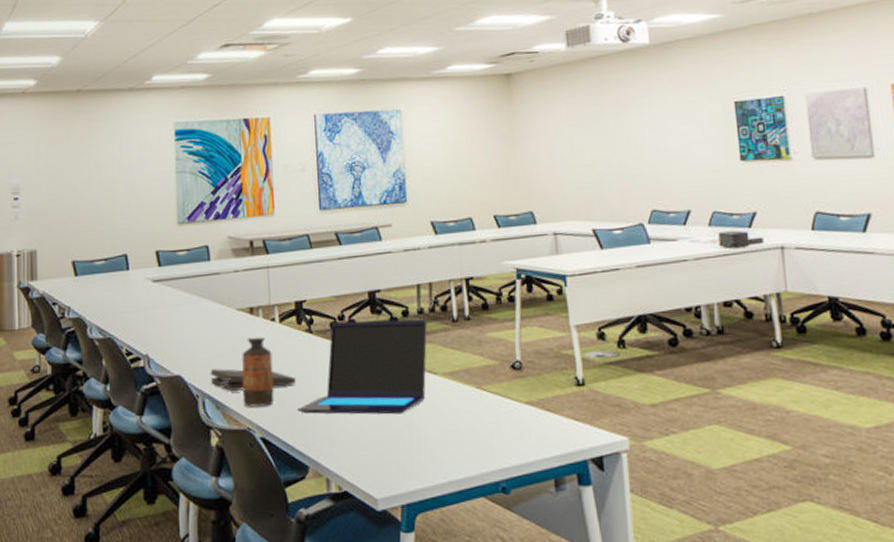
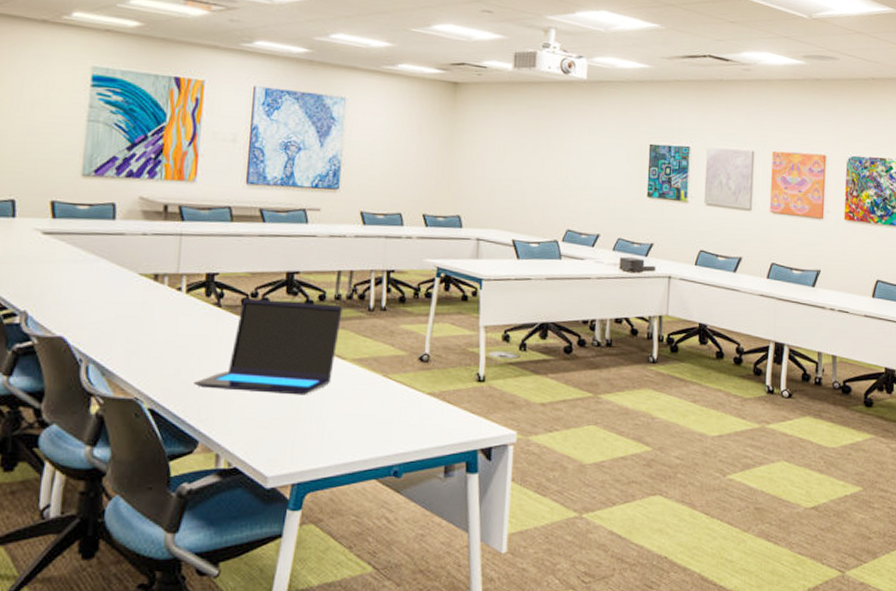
pizza box: present [210,369,296,391] -> none [98,334,196,359]
bottle: present [242,337,275,407] -> none [133,304,174,377]

